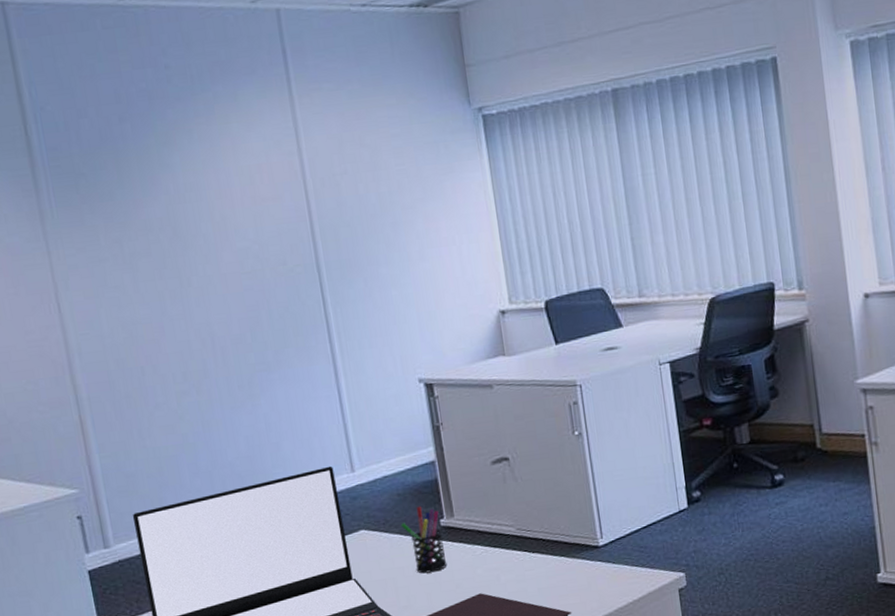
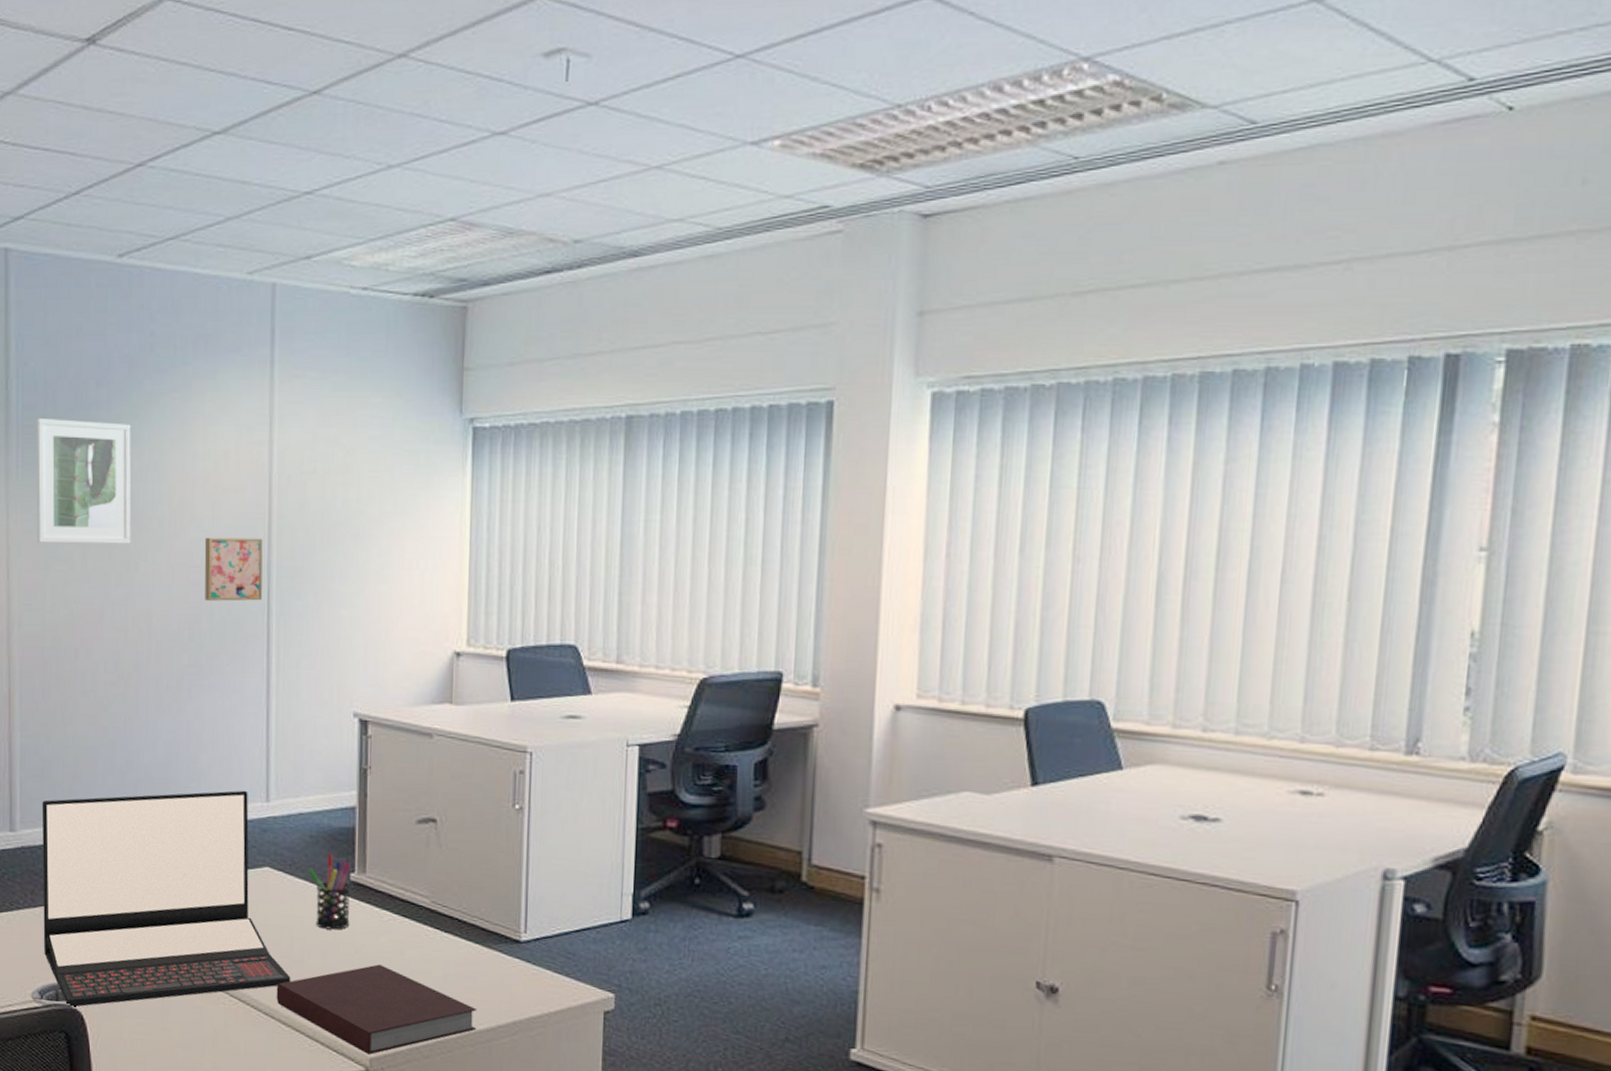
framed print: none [62,152,180,275] -> present [36,417,132,544]
wall art: none [251,238,316,302] -> present [204,537,263,601]

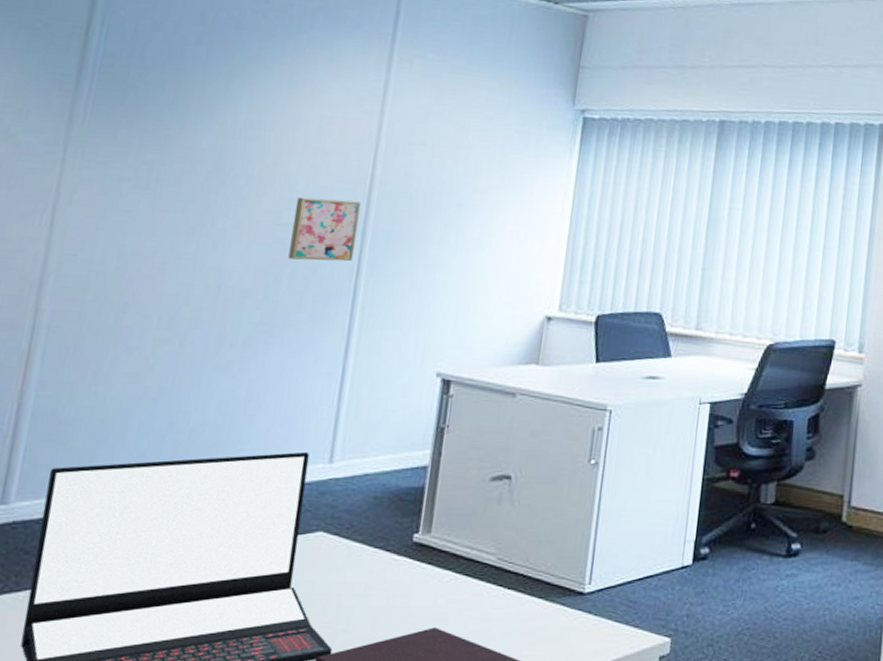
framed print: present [36,417,132,544] -> none [95,66,230,199]
pen holder: present [307,853,351,930] -> none [366,514,415,594]

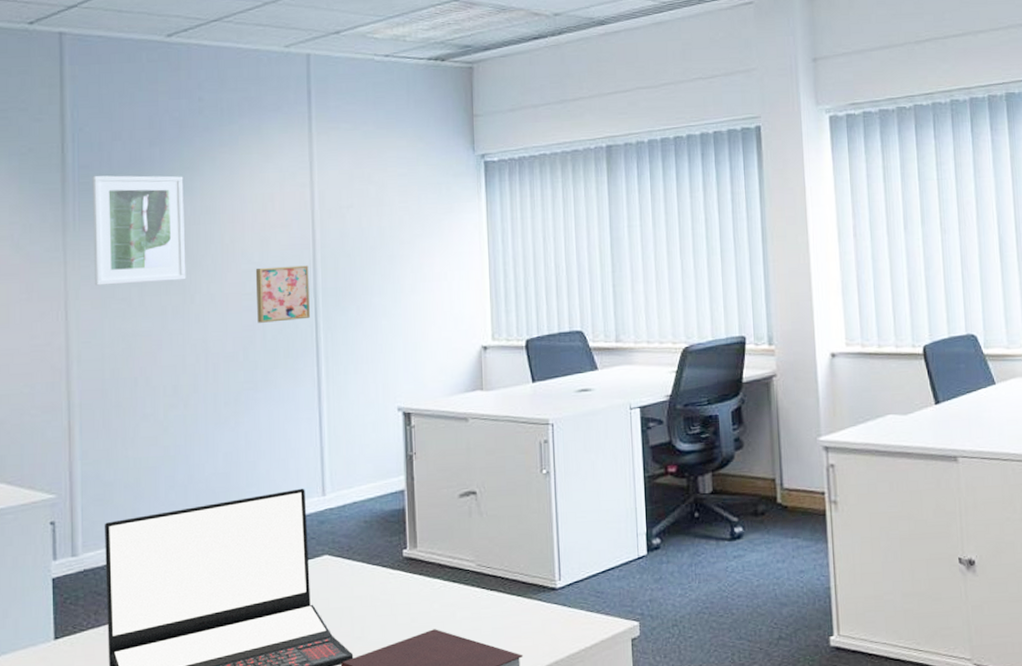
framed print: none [95,66,230,199] -> present [92,175,186,286]

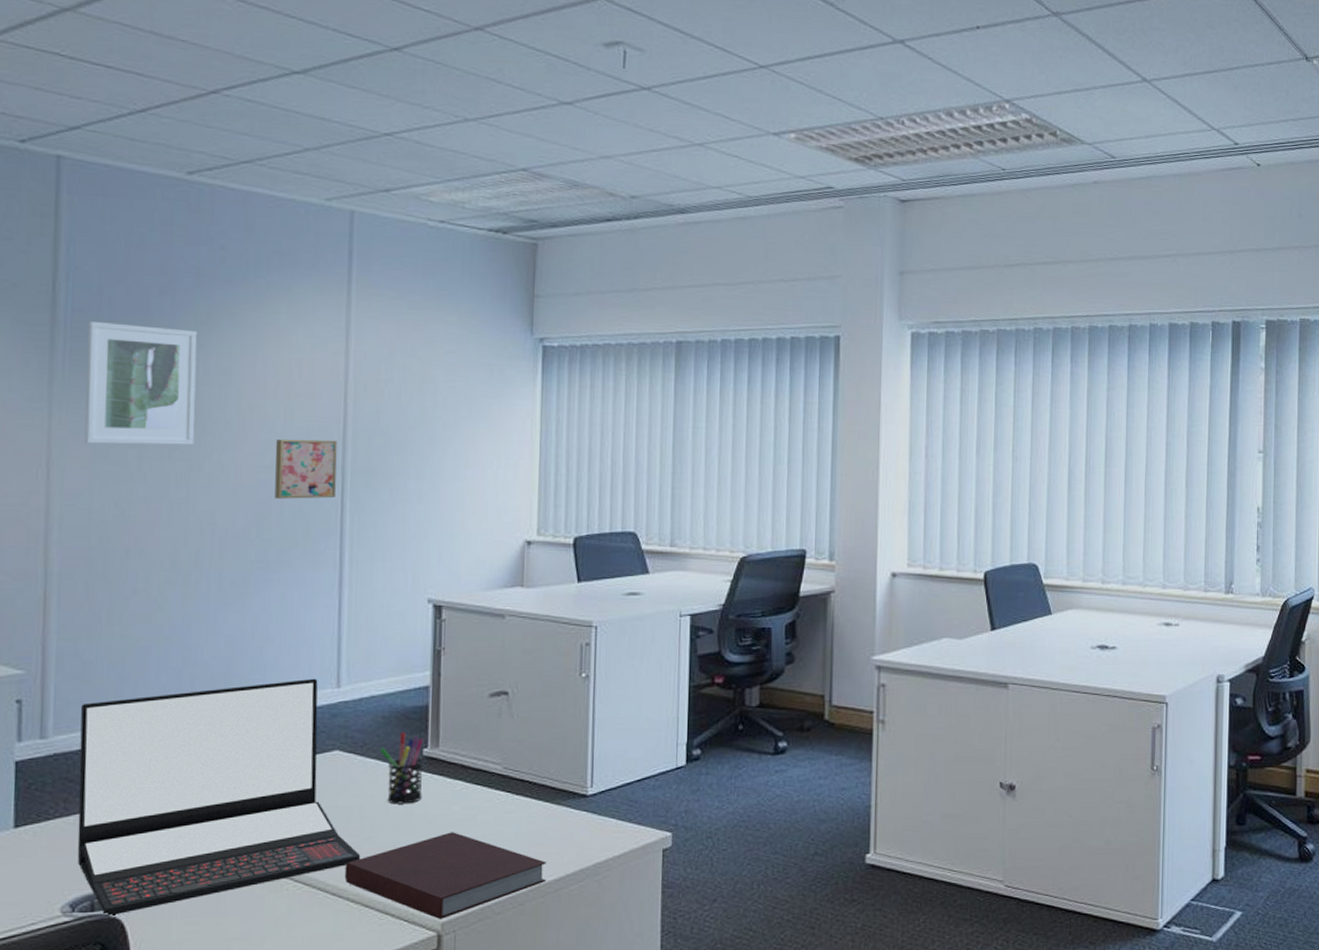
pen holder: none [364,534,405,605] -> present [379,732,424,804]

